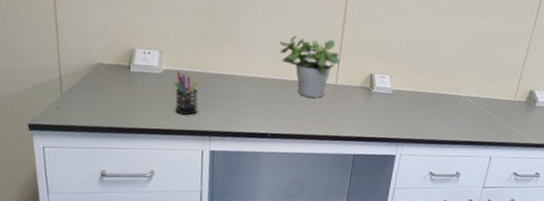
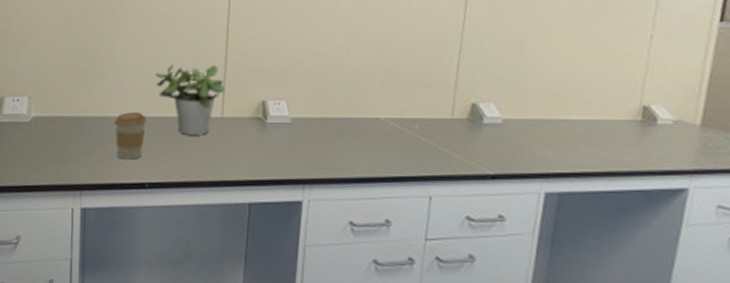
pen holder: present [174,72,198,115] -> none [43,118,68,167]
coffee cup: none [241,73,270,114] -> present [114,112,147,160]

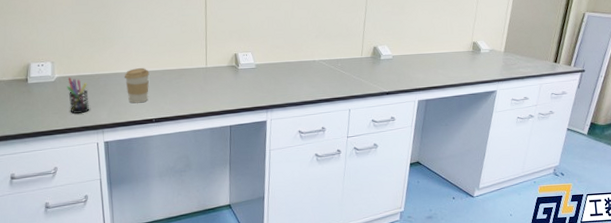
pen holder: none [43,118,68,167] -> present [67,77,89,114]
potted plant: present [155,64,226,135] -> none [153,30,208,82]

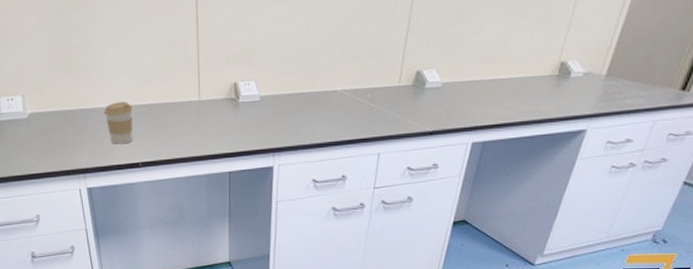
pen holder: present [67,77,89,114] -> none [41,114,68,156]

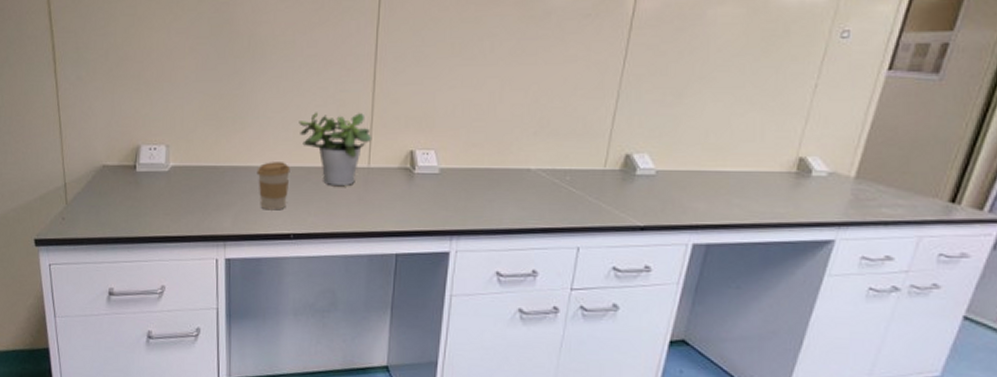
potted plant: none [135,53,200,118] -> present [299,112,373,185]

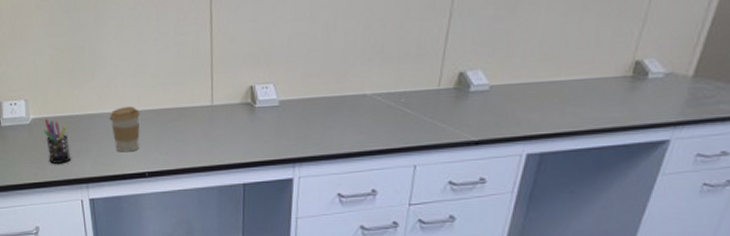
pen holder: none [183,168,210,217] -> present [44,119,70,164]
potted plant: present [299,112,373,185] -> none [143,54,214,125]

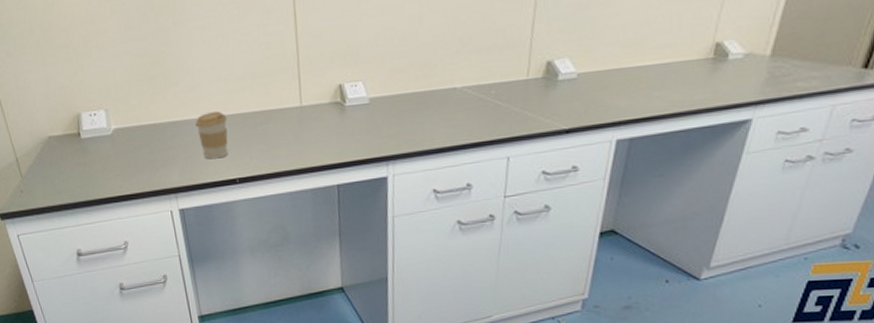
pen holder: present [44,119,70,164] -> none [127,129,157,175]

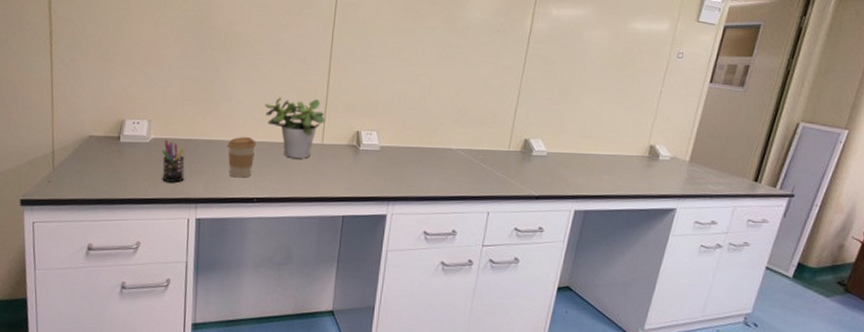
pen holder: none [127,129,157,175] -> present [162,140,185,182]
potted plant: none [228,54,301,128] -> present [265,97,326,158]

